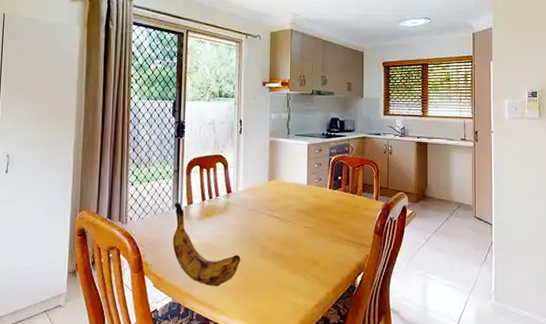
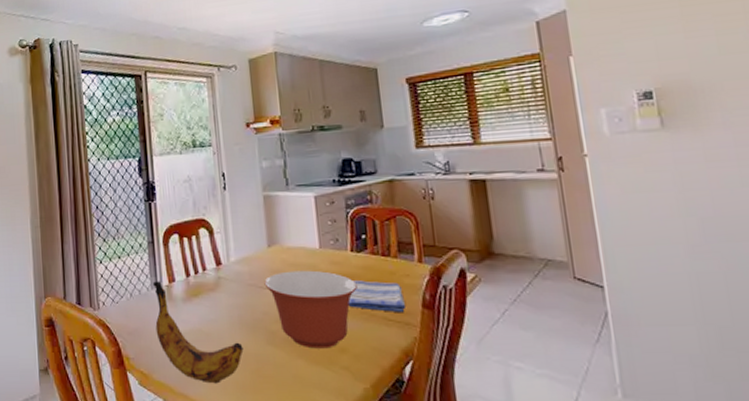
mixing bowl: none [262,200,331,261] -> present [264,270,357,349]
dish towel: none [323,211,363,236] -> present [348,280,405,312]

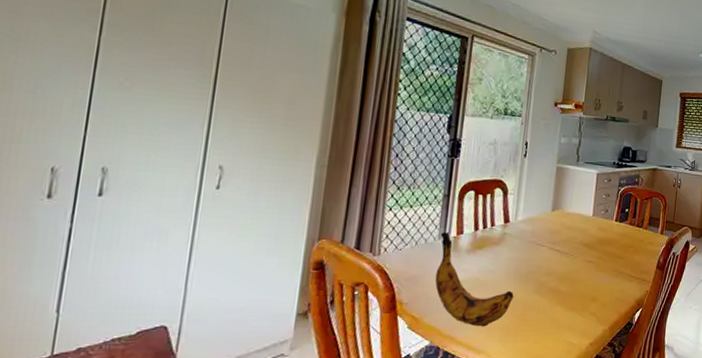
mixing bowl: present [264,270,357,349] -> none [542,232,615,298]
dish towel: present [348,280,405,312] -> none [605,244,646,271]

